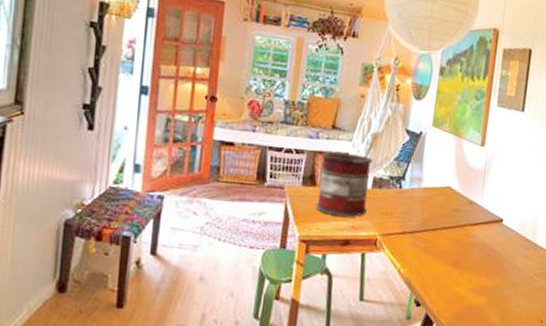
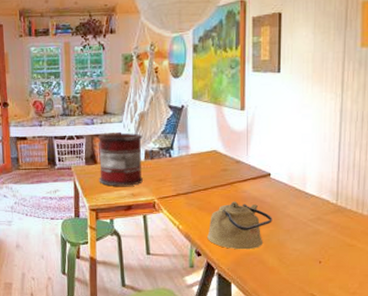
kettle: none [429,246,500,303] -> present [207,201,272,250]

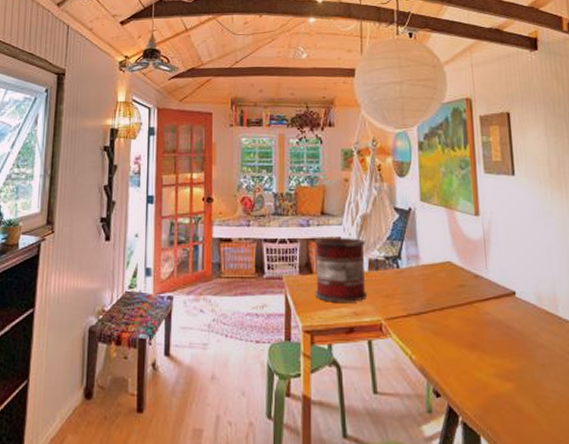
kettle: present [207,201,272,250] -> none [446,326,523,390]

